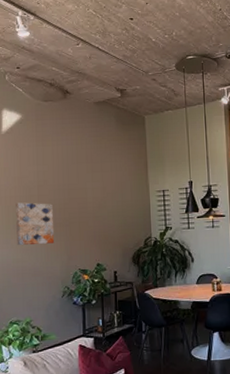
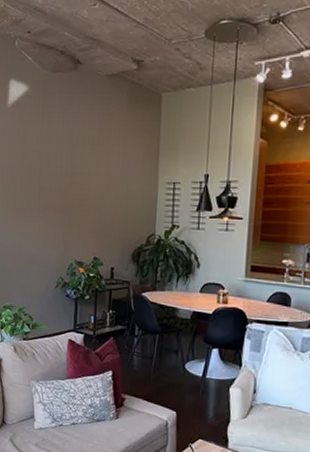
wall art: present [16,202,55,245] -> none [15,183,54,230]

